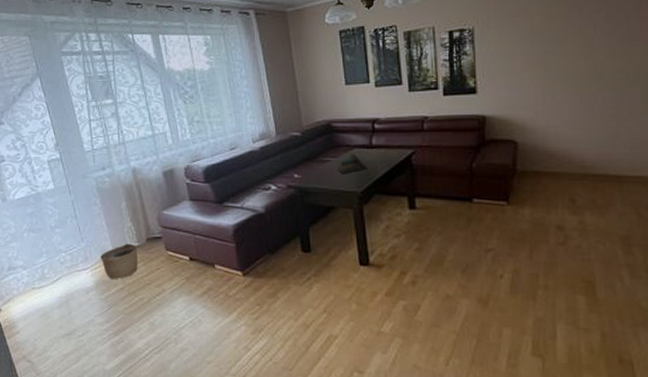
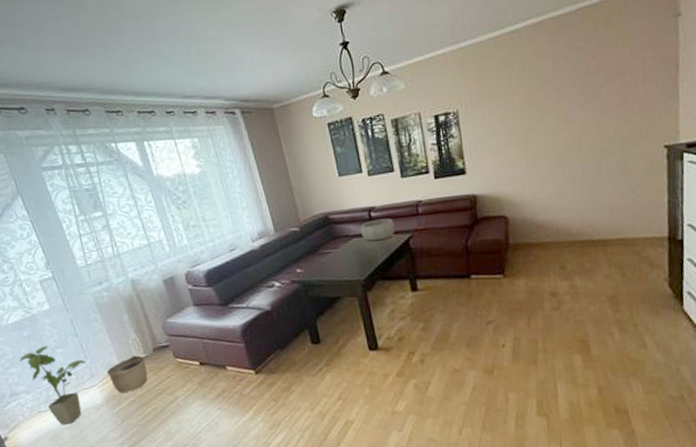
house plant: none [20,224,82,304] -> present [19,345,87,425]
book: present [336,150,367,174] -> none [337,240,368,264]
decorative bowl: none [362,131,399,154] -> present [360,218,396,242]

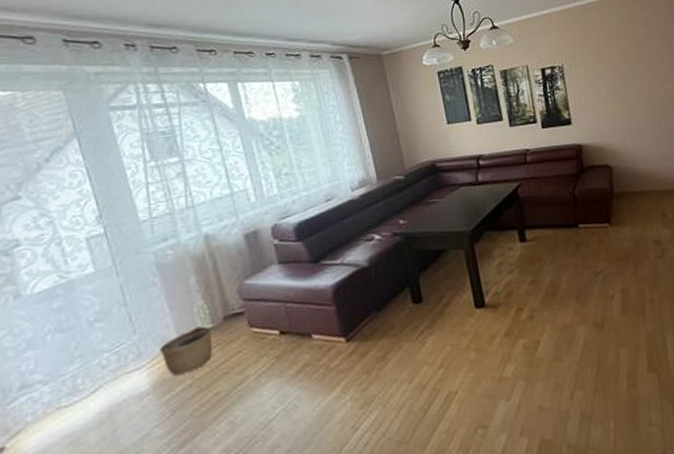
house plant: present [19,345,87,425] -> none [41,319,134,424]
decorative bowl: present [360,218,396,242] -> none [468,166,504,191]

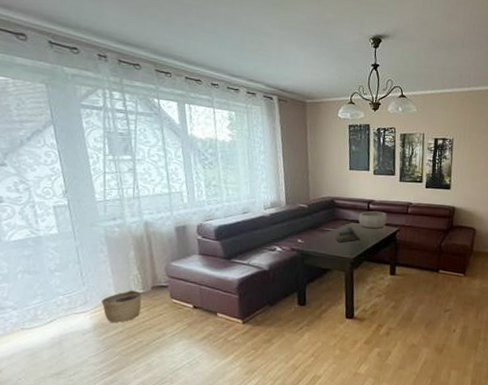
book: none [443,189,475,215] -> present [335,224,360,243]
decorative bowl: none [468,166,504,191] -> present [358,211,388,229]

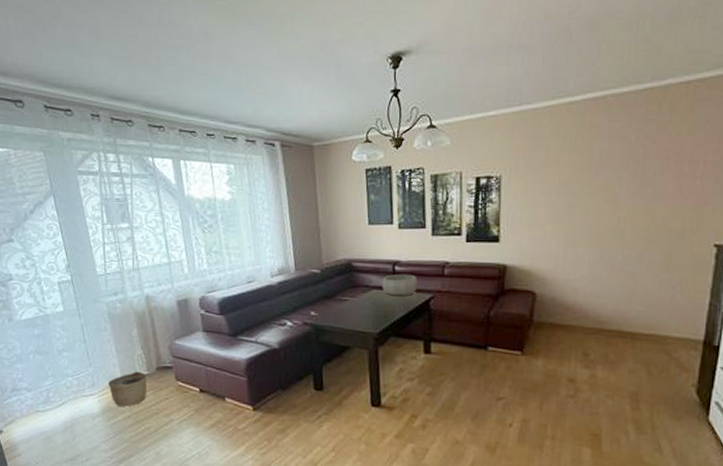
book: present [335,224,360,243] -> none [354,291,385,315]

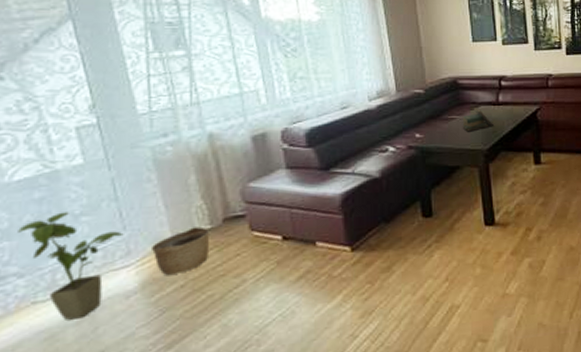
house plant: none [26,347,90,429] -> present [18,211,124,320]
book: none [354,291,385,315] -> present [462,107,493,132]
decorative bowl: present [382,274,418,297] -> none [489,88,525,111]

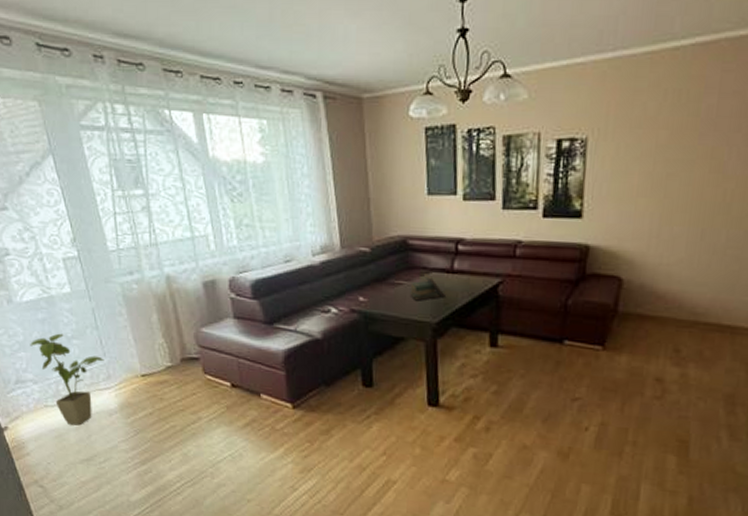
basket: present [150,226,209,275] -> none [125,362,170,402]

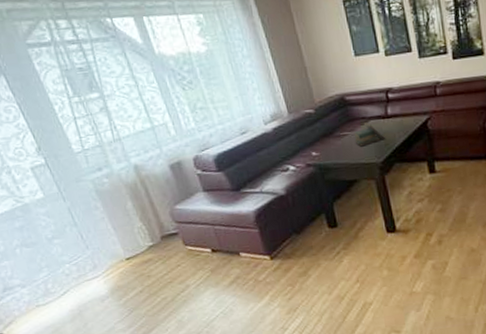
house plant: present [30,333,104,426] -> none [11,236,88,318]

